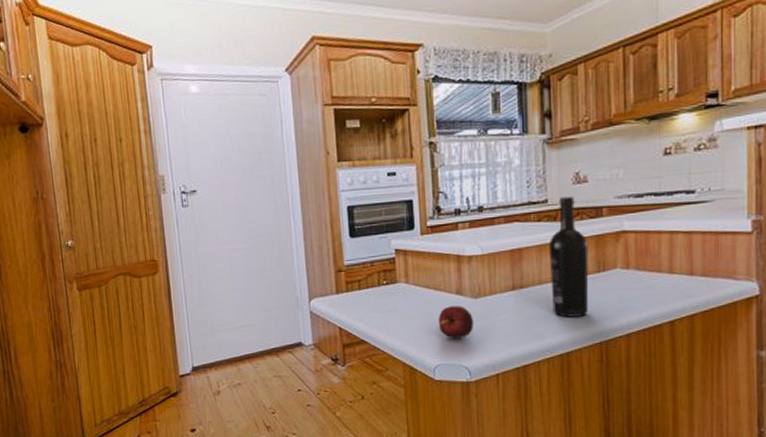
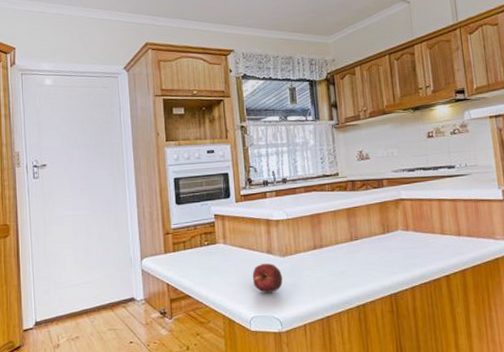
wine bottle: present [548,196,589,317] -> none [341,170,378,273]

